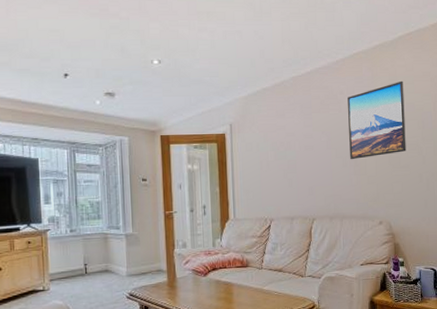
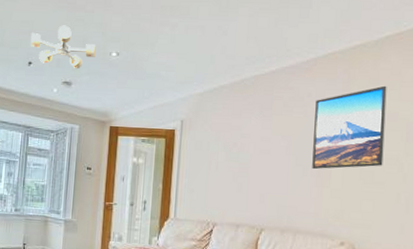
ceiling light: none [62,33,137,79] -> present [30,25,96,69]

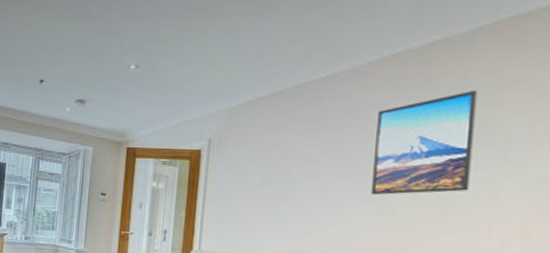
ceiling light: present [30,25,96,69] -> none [42,38,113,86]

